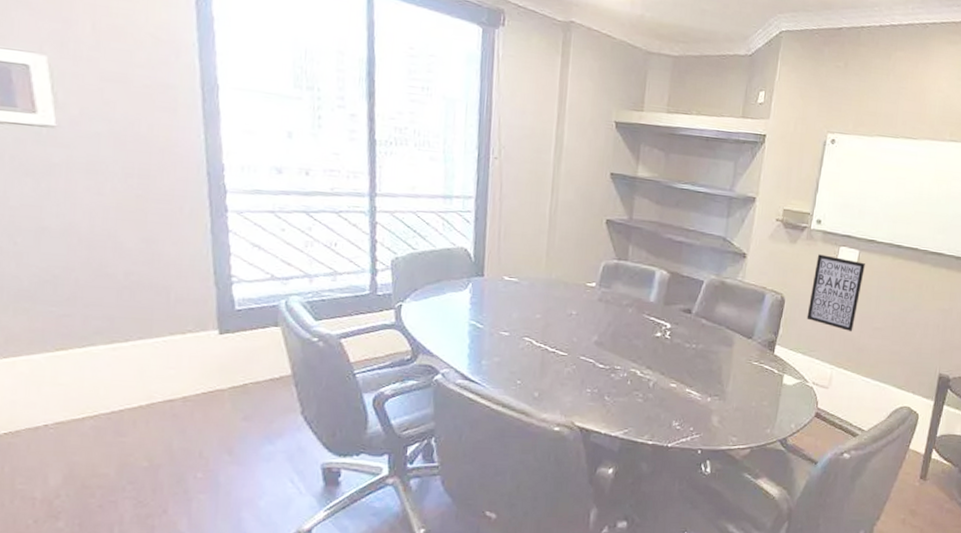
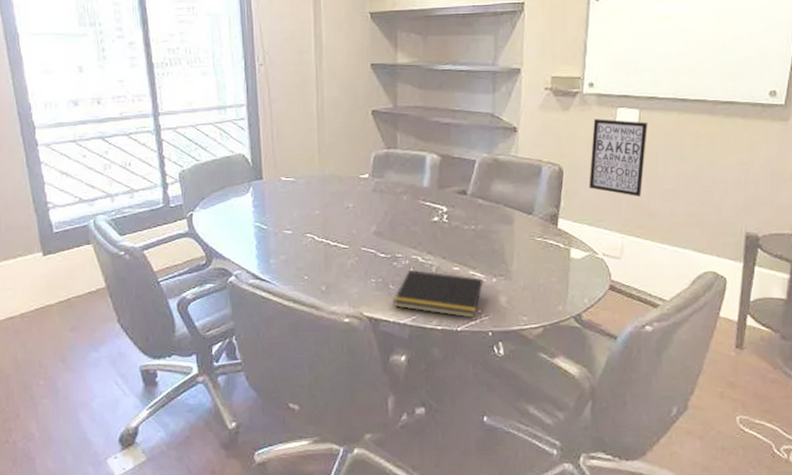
notepad: none [607,383,698,435] -> present [393,270,483,318]

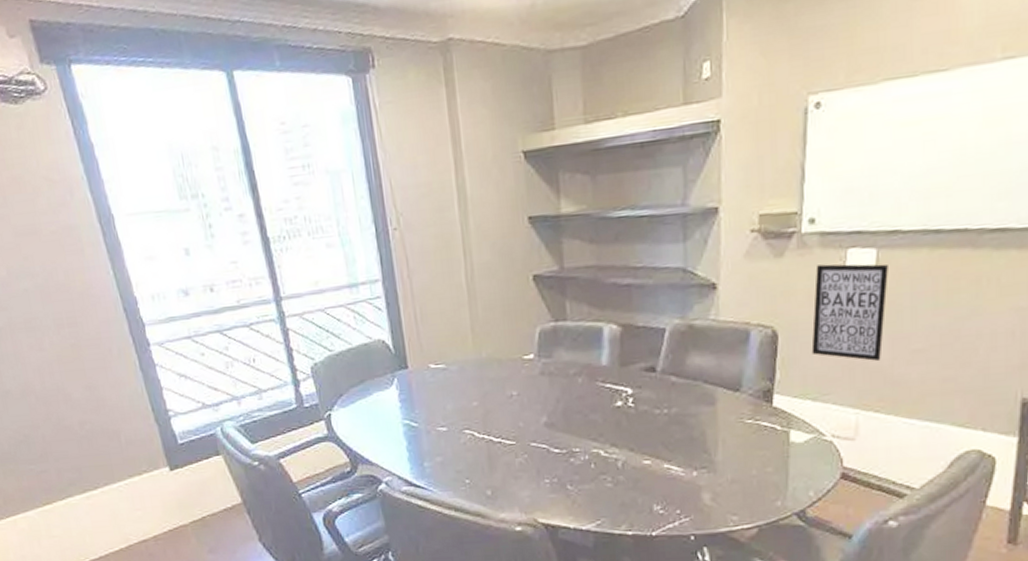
notepad: present [393,270,483,318] -> none [573,466,681,520]

